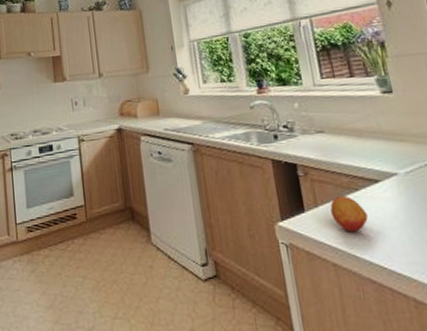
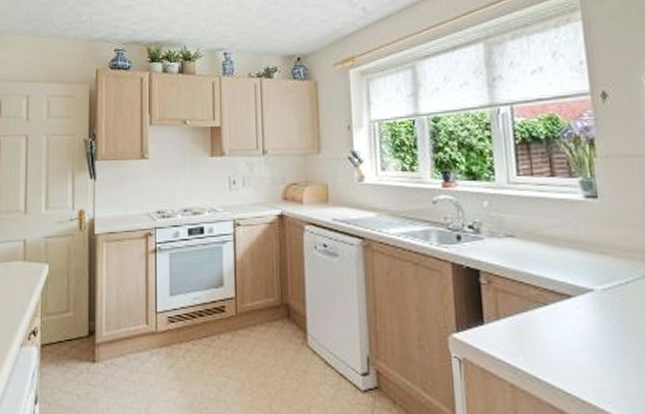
fruit: present [330,195,368,232] -> none [513,309,555,351]

